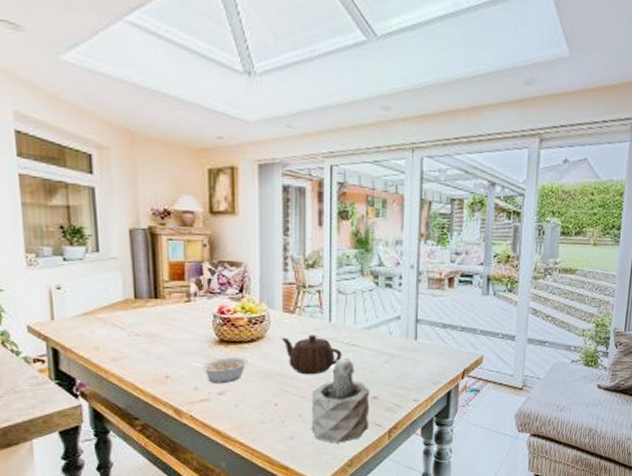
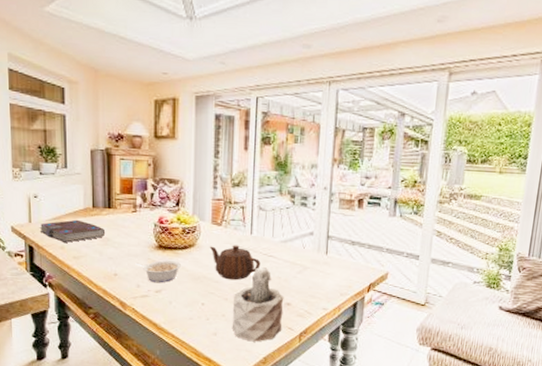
book: none [63,313,153,342] -> present [38,219,106,243]

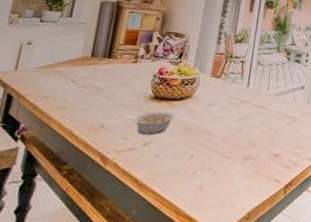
book: present [38,219,106,243] -> none [24,68,101,92]
teapot: present [209,245,261,281] -> none [206,97,254,132]
succulent plant: present [232,267,284,342] -> none [218,119,273,196]

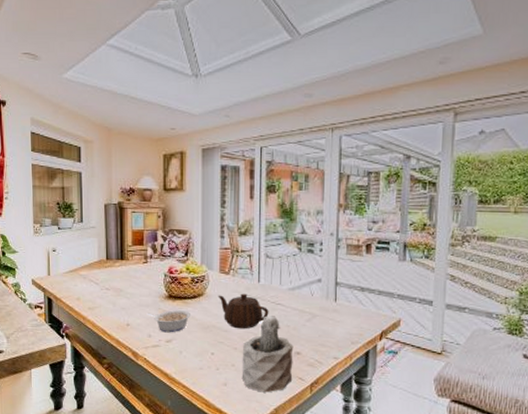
teapot: none [206,97,254,132] -> present [218,293,269,329]
succulent plant: none [218,119,273,196] -> present [241,316,294,393]

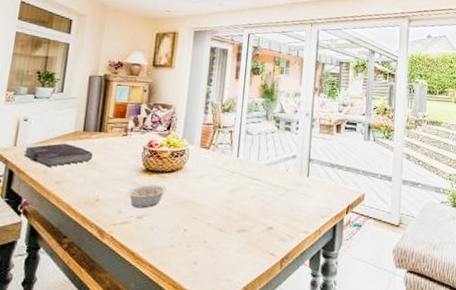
book: none [56,271,119,294] -> present [22,143,93,167]
teapot: present [218,293,269,329] -> none [196,168,246,204]
succulent plant: present [241,316,294,393] -> none [213,190,267,270]

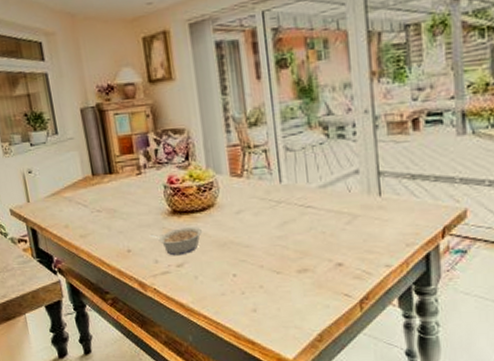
book: present [22,143,93,167] -> none [37,192,111,220]

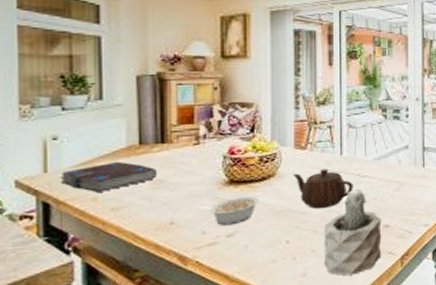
book: none [37,192,111,220] -> present [58,161,158,192]
teapot: none [232,198,298,243] -> present [293,168,354,209]
succulent plant: none [270,222,336,316] -> present [323,189,382,276]

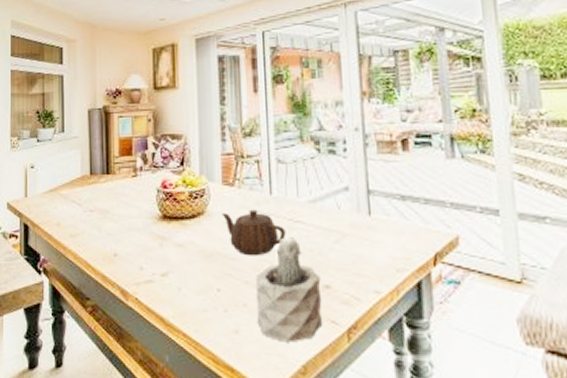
book: present [58,161,158,192] -> none [34,190,104,218]
legume: present [199,196,260,226] -> none [137,234,191,264]

